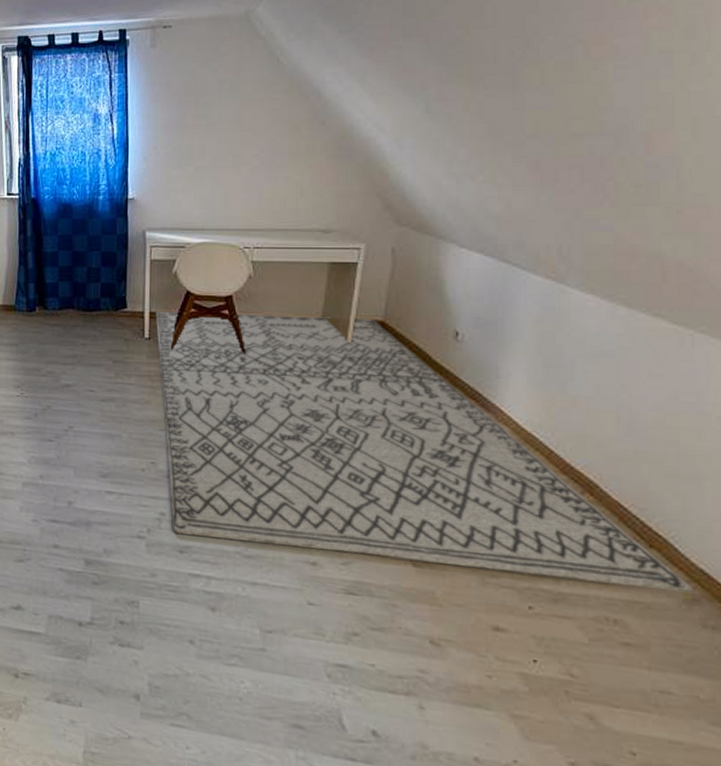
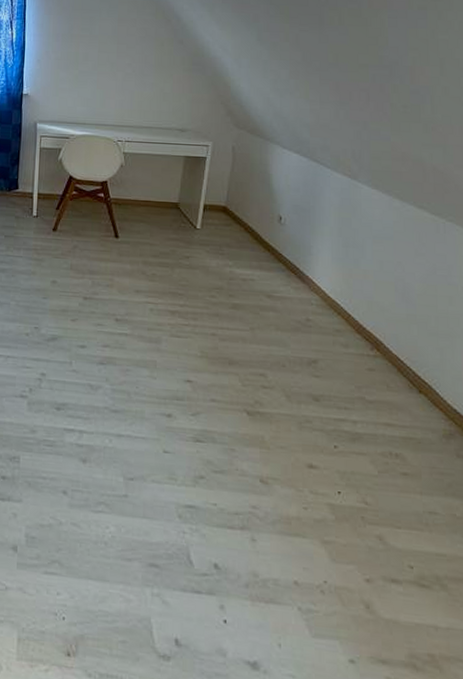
rug: present [156,311,694,593] -> none [43,192,450,429]

